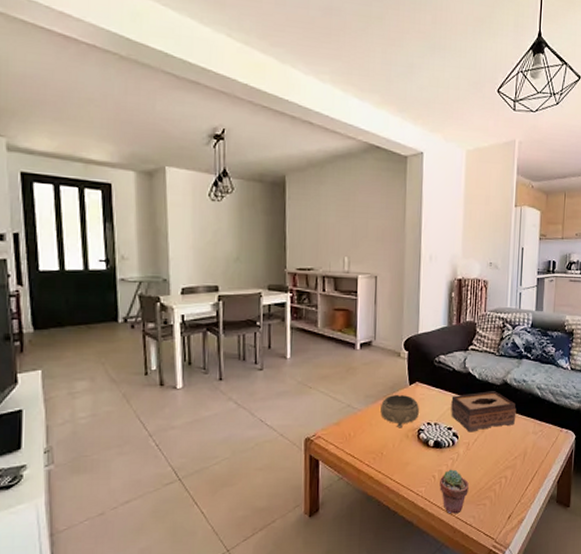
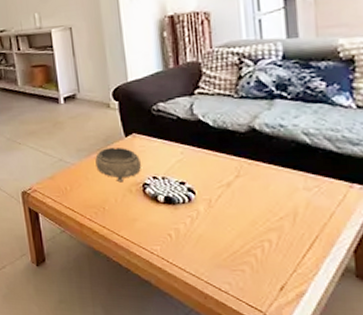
potted succulent: present [439,469,469,514] -> none [178,228,218,278]
tissue box: present [451,391,516,432] -> none [180,139,275,188]

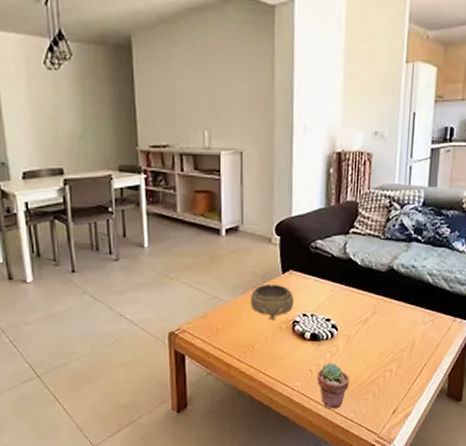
potted succulent: none [178,228,218,278] -> present [317,363,349,409]

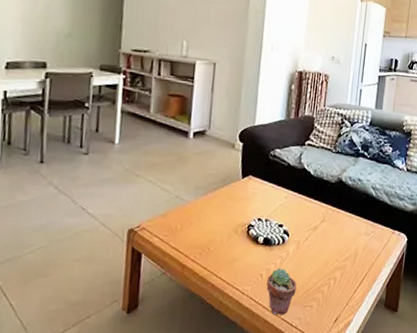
decorative bowl: present [251,283,293,321] -> none [210,187,251,223]

